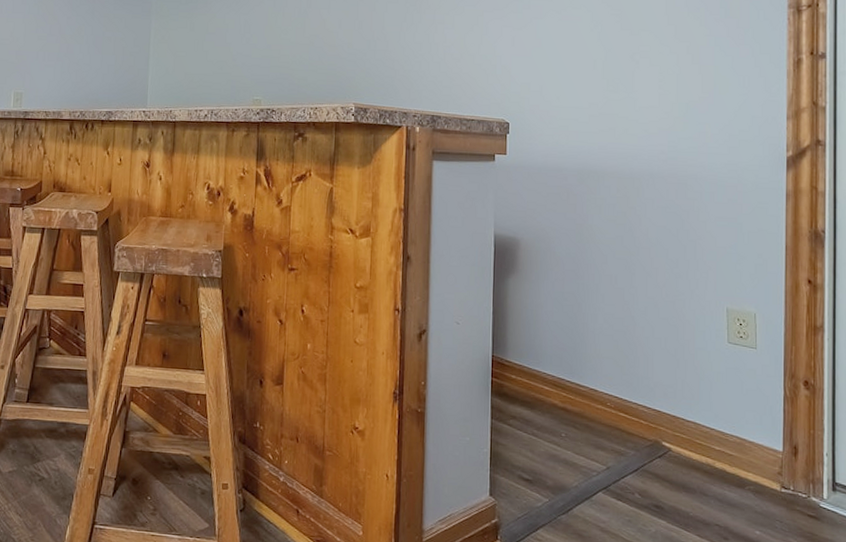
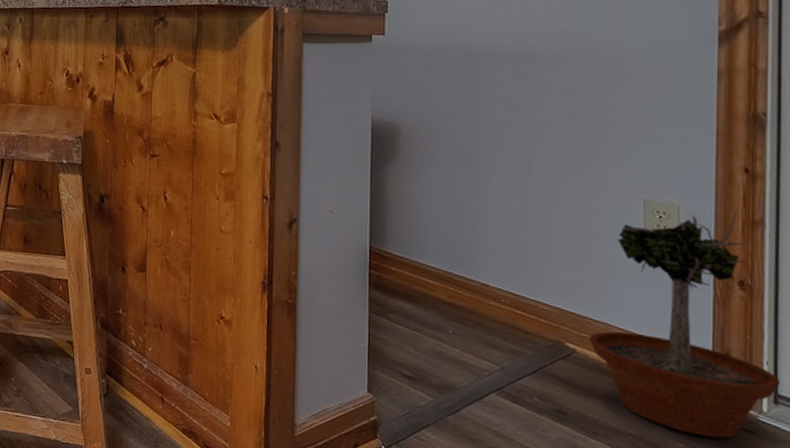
potted tree: none [682,315,837,525] -> present [589,208,779,439]

